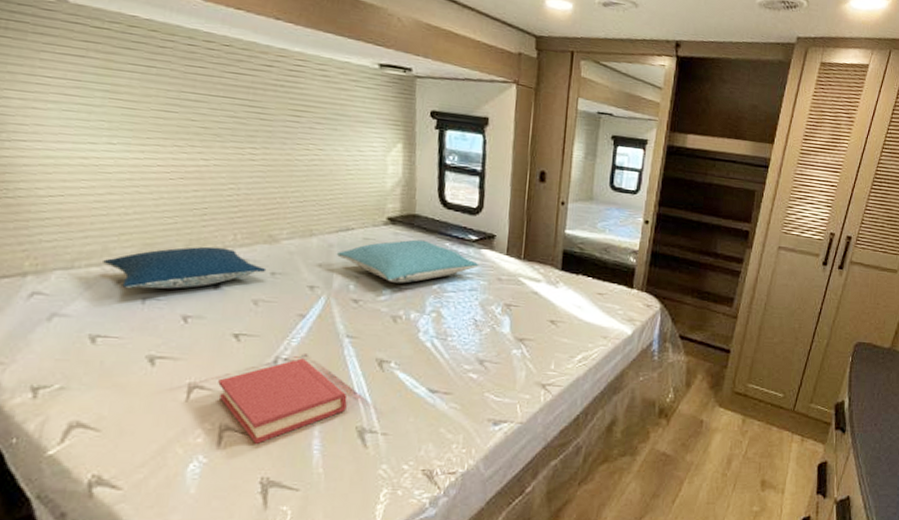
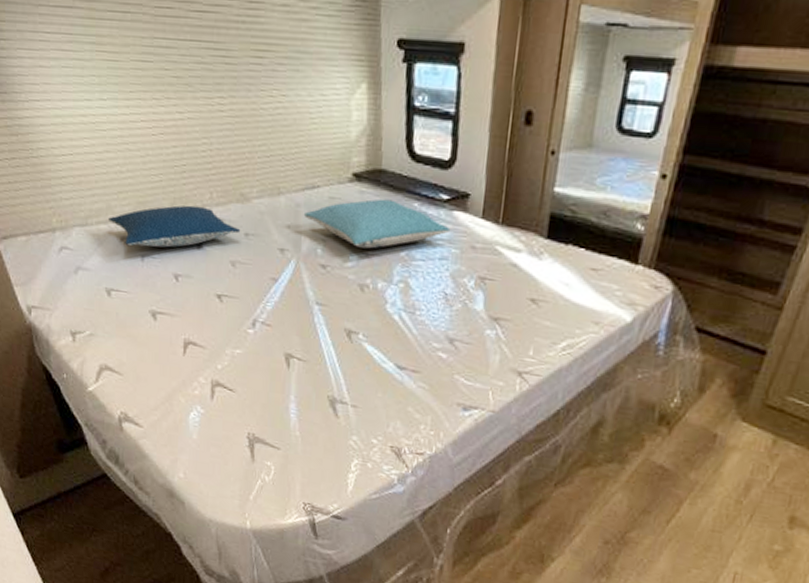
hardback book: present [218,358,347,444] -> none [207,323,319,402]

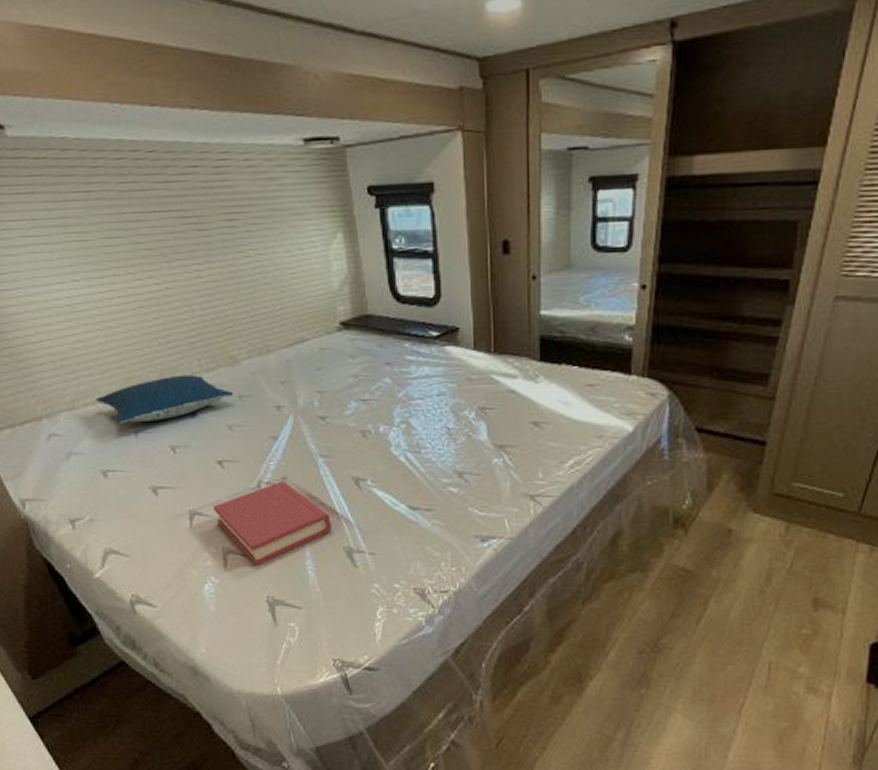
hardback book: none [207,323,319,402] -> present [213,481,332,565]
pillow: present [303,199,451,249] -> none [295,343,445,395]

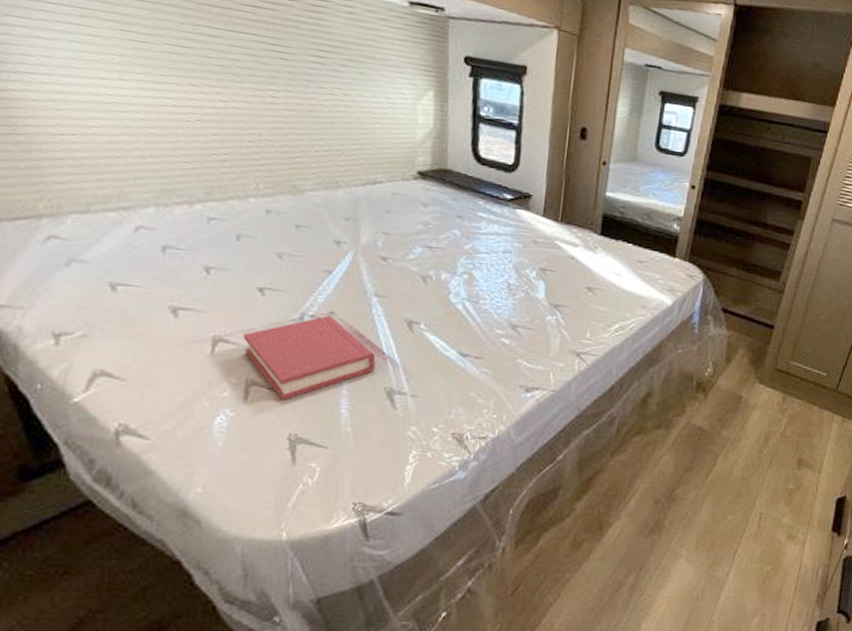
pillow: present [96,374,234,423] -> none [120,194,291,239]

